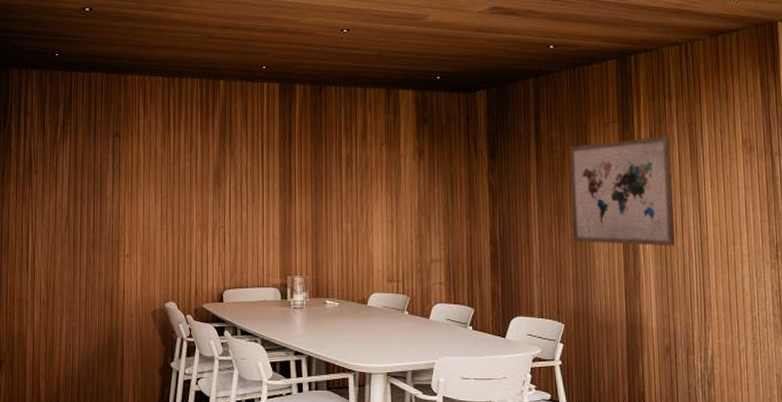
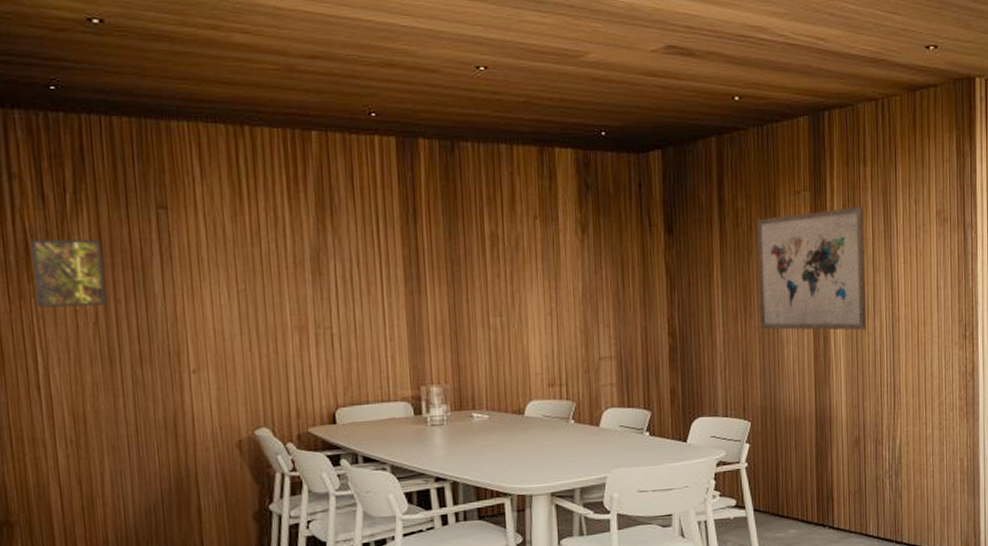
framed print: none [33,157,76,205] -> present [31,239,106,308]

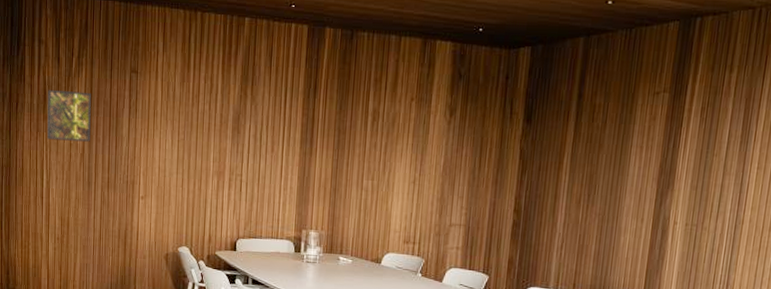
wall art: present [756,206,866,331] -> none [601,110,723,229]

